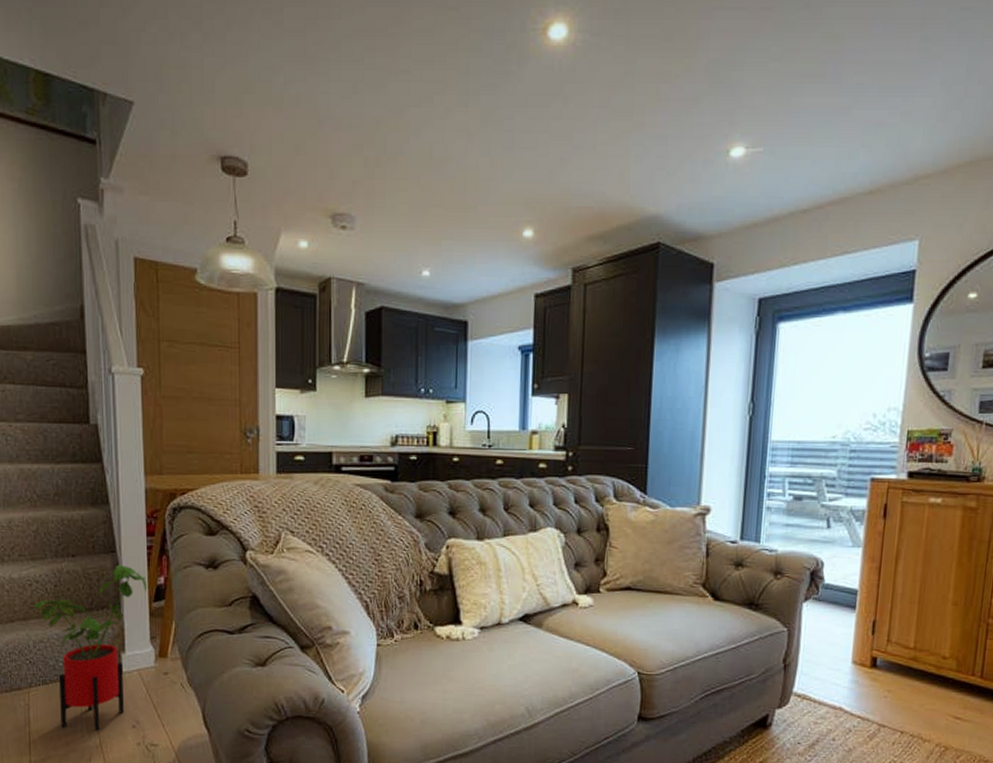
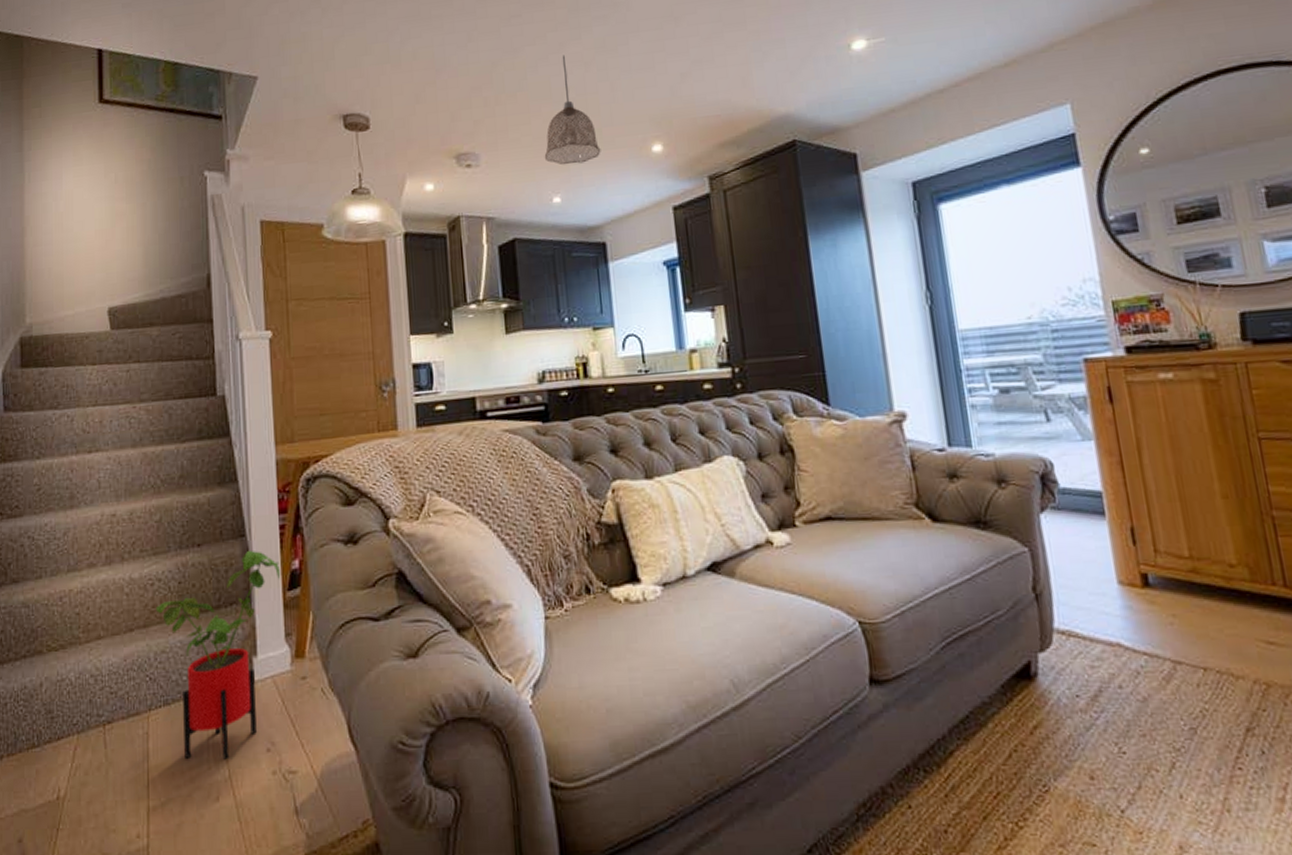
pendant lamp: none [418,121,474,239] -> present [544,55,601,165]

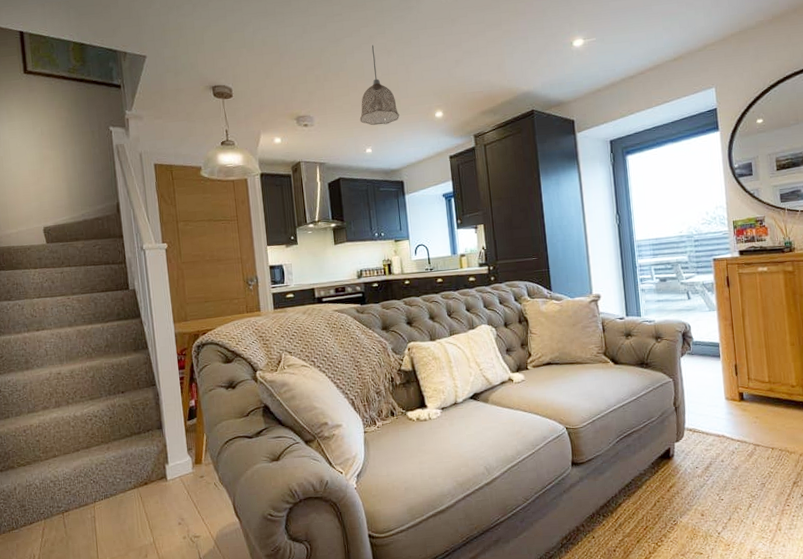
house plant: present [156,550,281,760] -> none [95,394,182,533]

